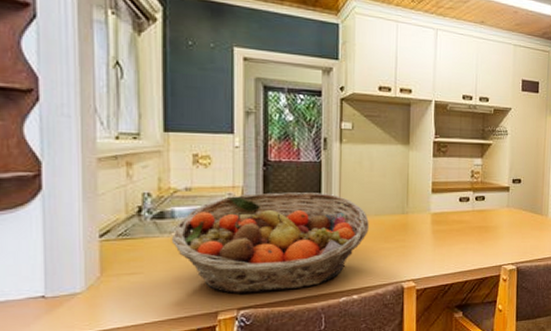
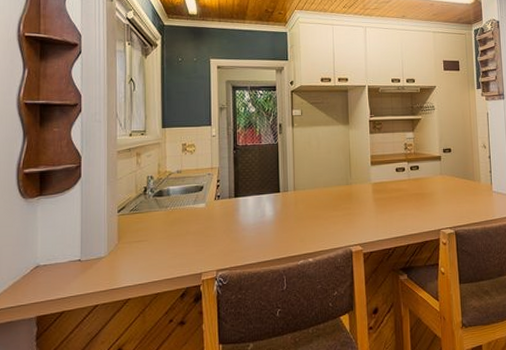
fruit basket: present [171,192,369,294] -> none [167,169,319,257]

